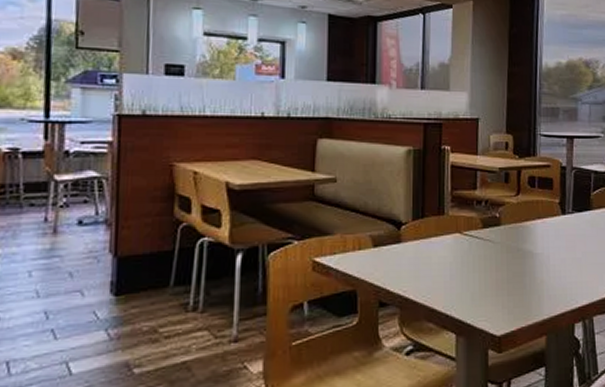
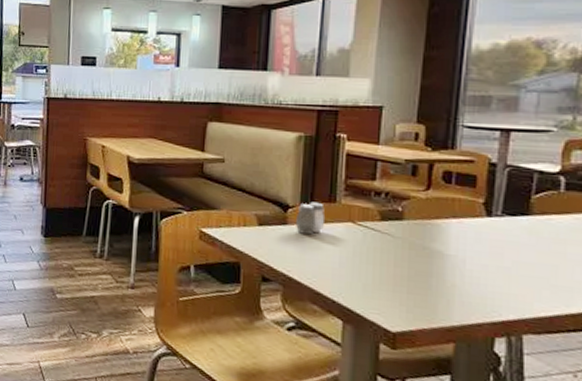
salt and pepper shaker: none [409,216,435,250] -> present [296,202,325,235]

